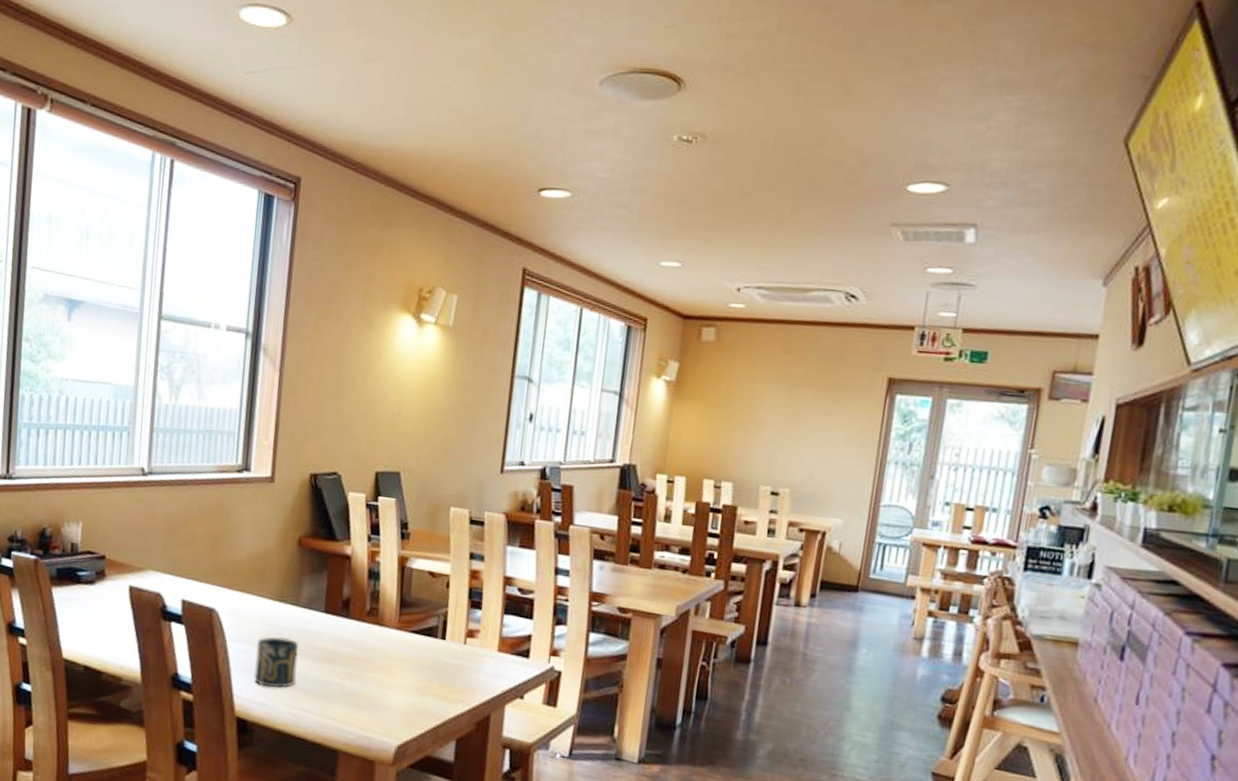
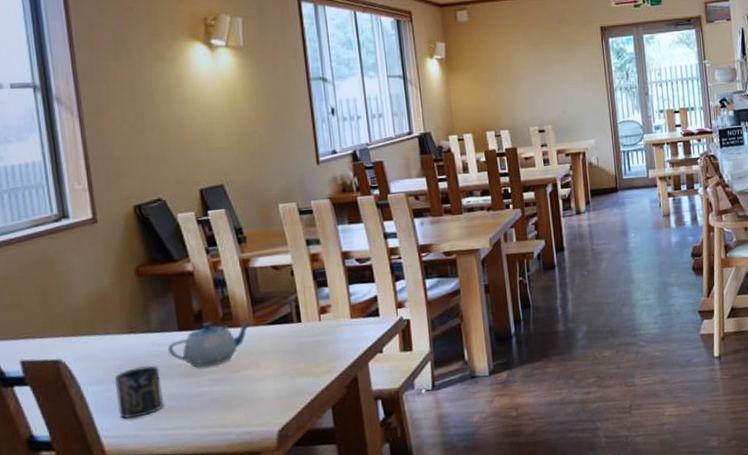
teapot: none [310,611,397,659] -> present [167,322,253,368]

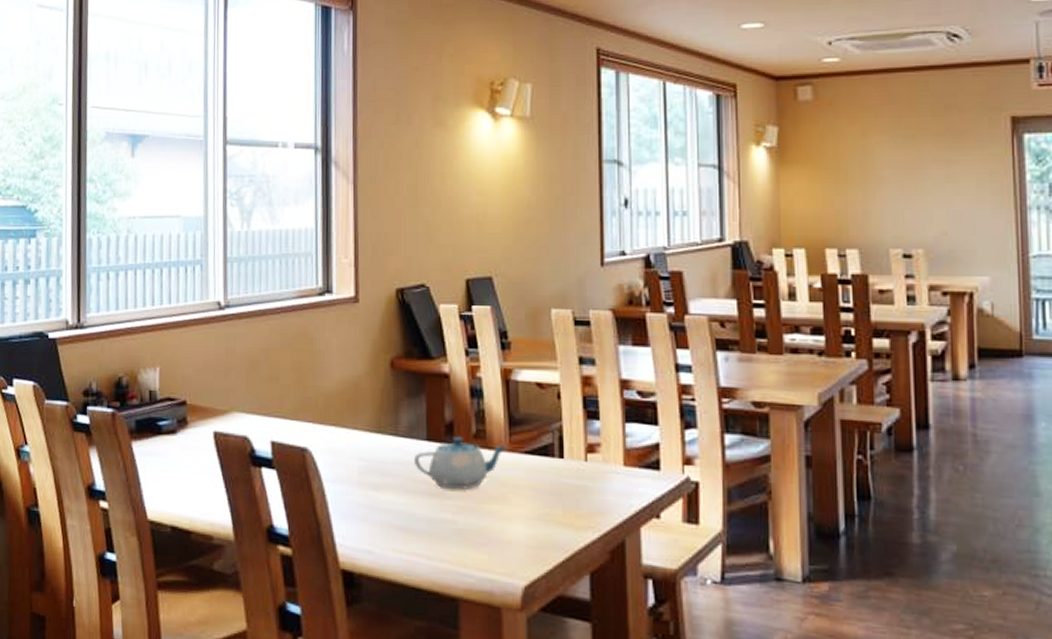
cup: present [114,365,165,419] -> none [356,473,404,532]

